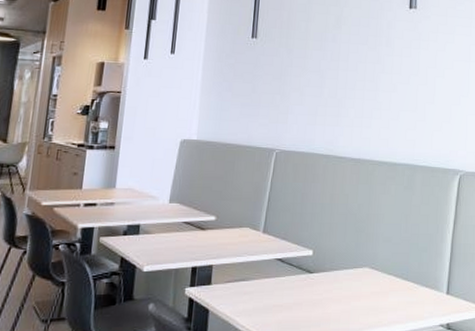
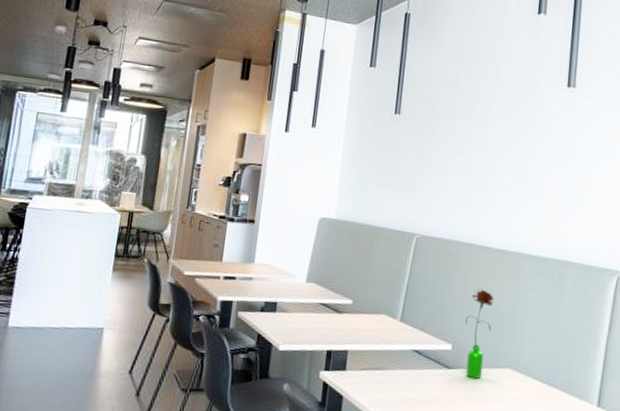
flower: none [324,196,351,280] -> present [465,288,494,379]

